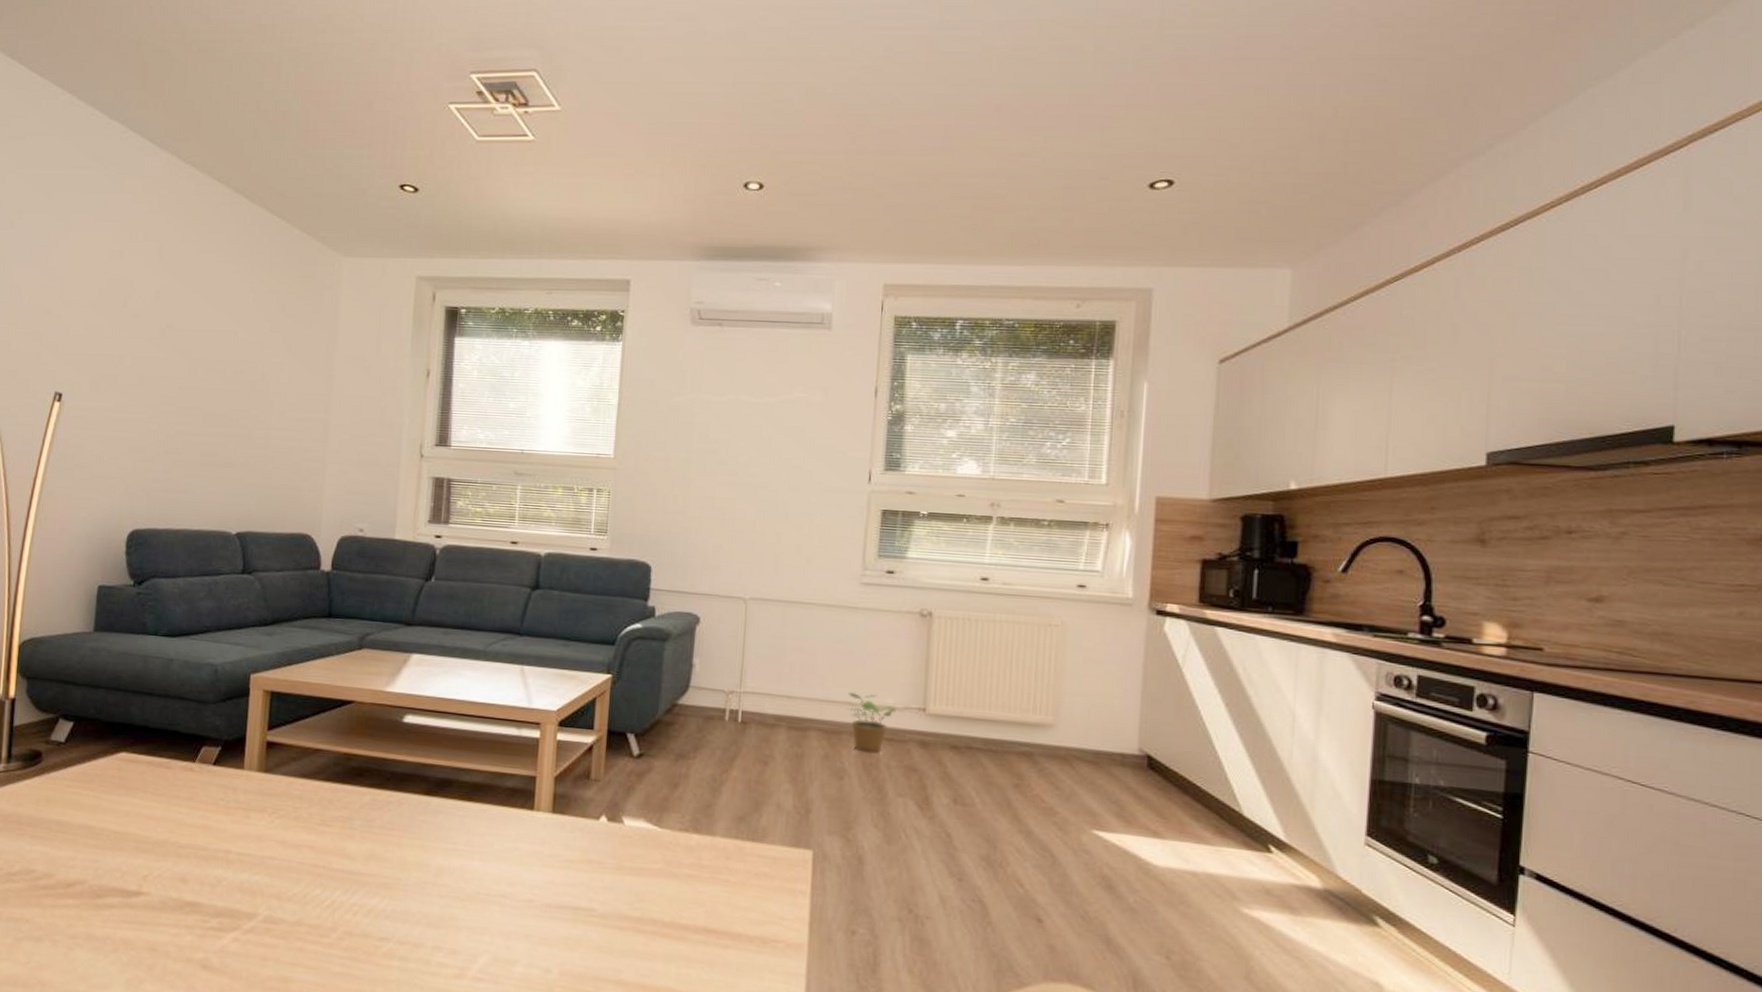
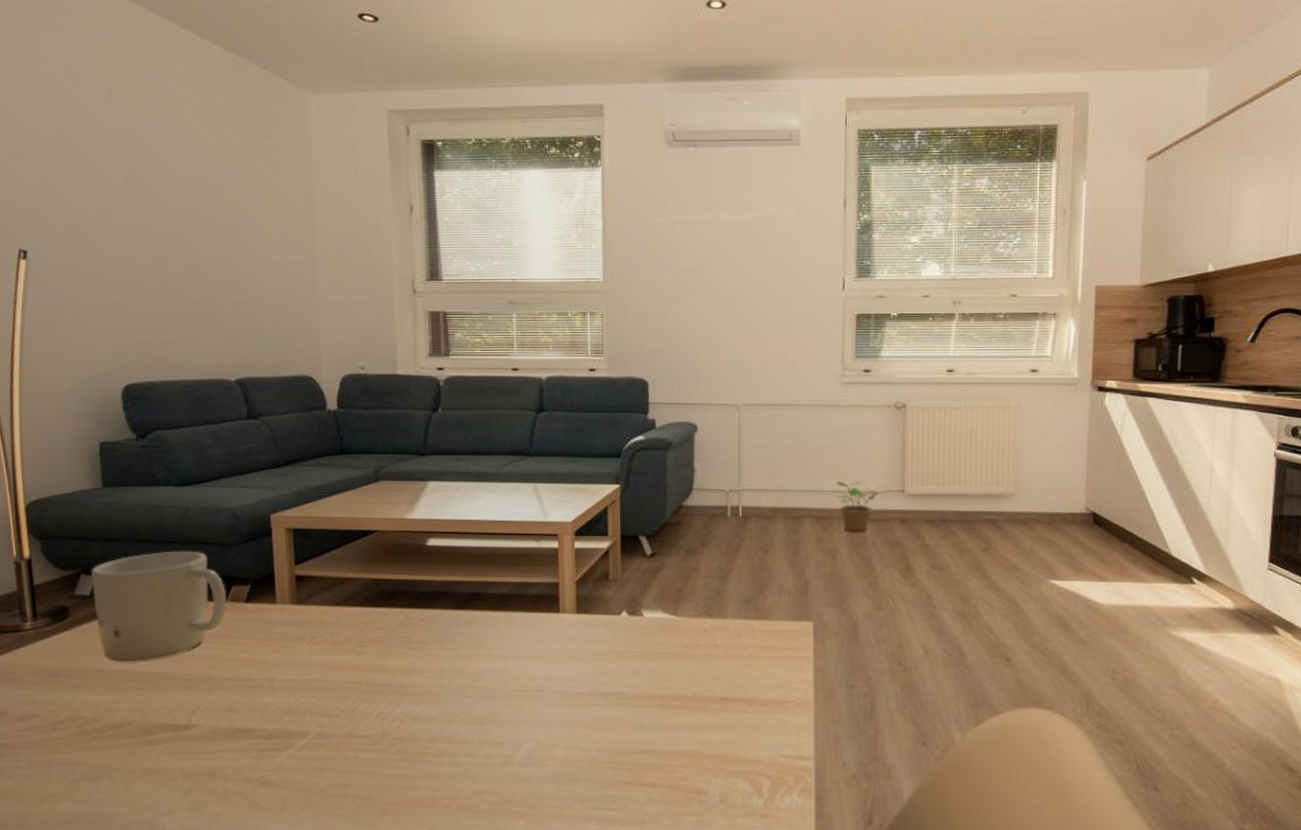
mug: none [65,703,196,818] -> present [91,551,228,662]

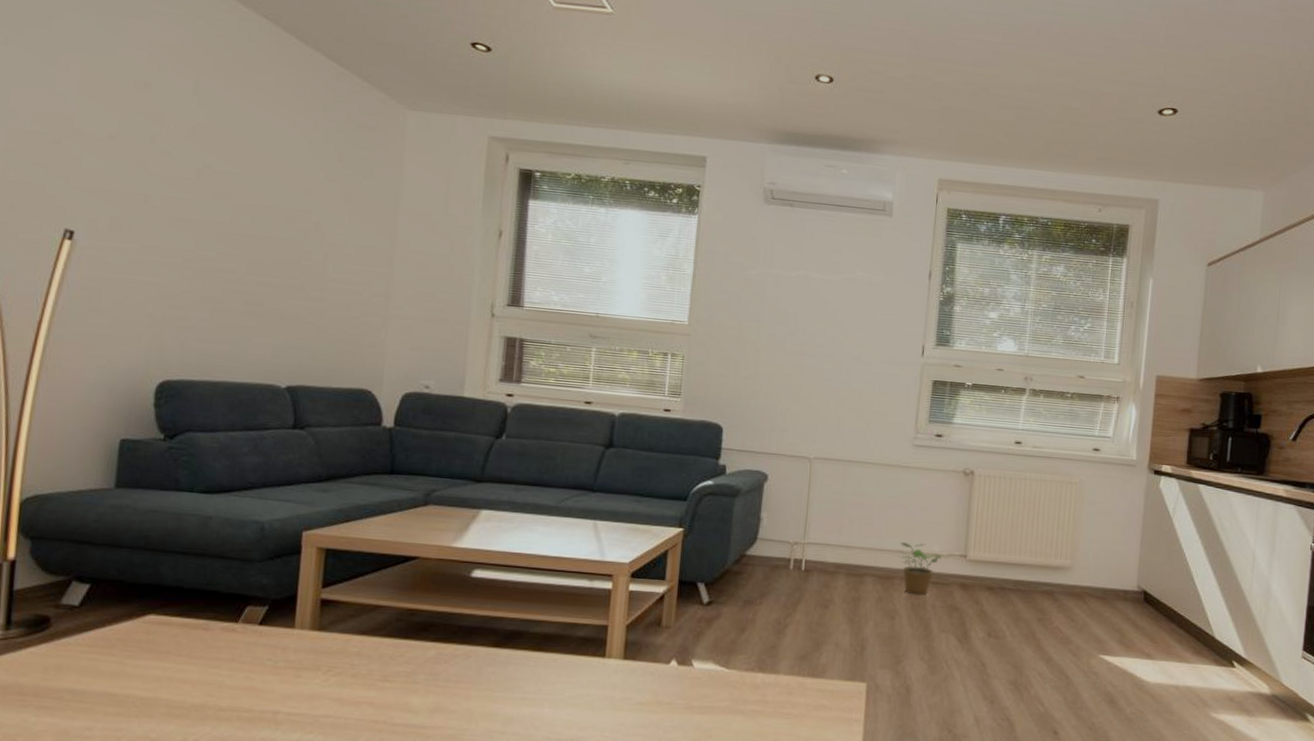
mug: present [91,551,228,662] -> none [80,563,239,684]

